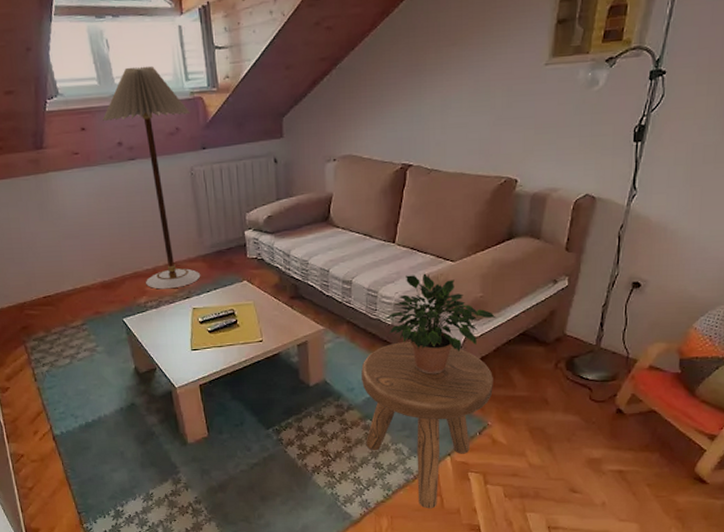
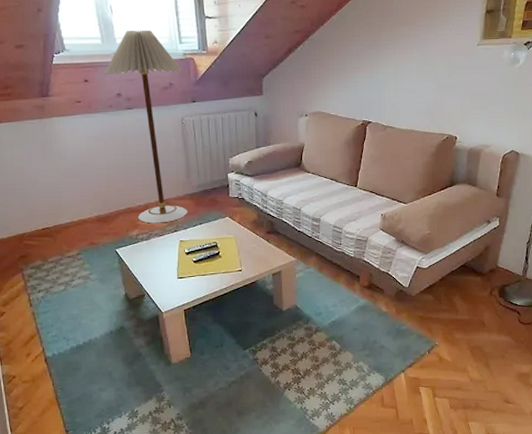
stool: present [361,341,493,509] -> none [328,271,439,420]
potted plant: present [383,273,496,375] -> none [347,213,441,301]

